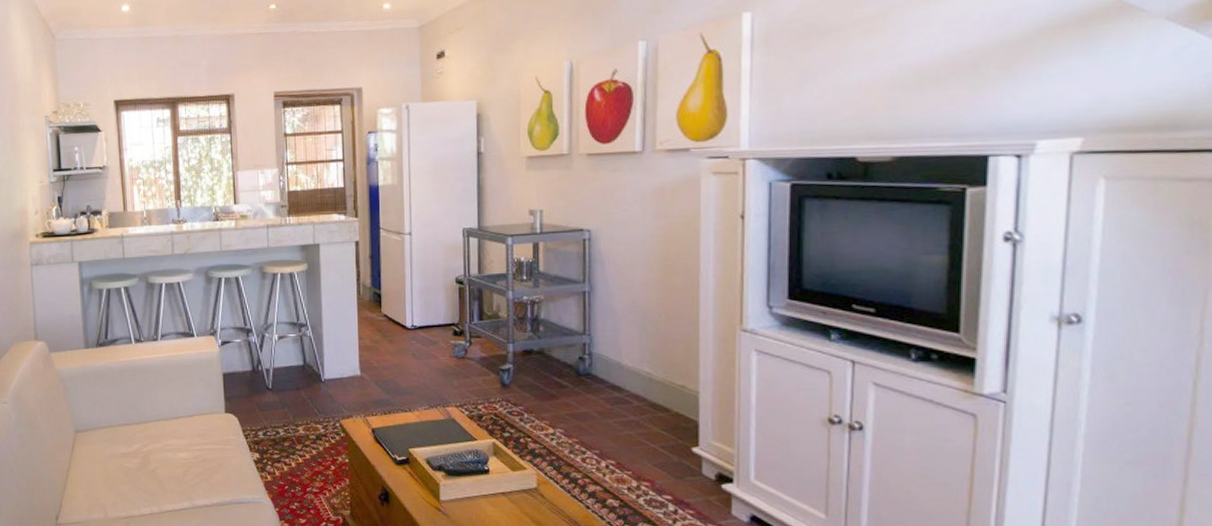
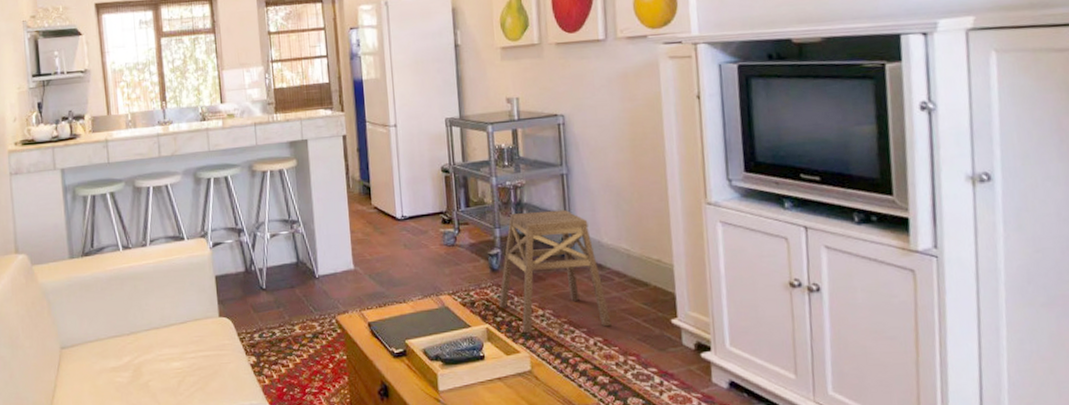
stool: none [508,328,626,451] -> present [499,209,612,334]

